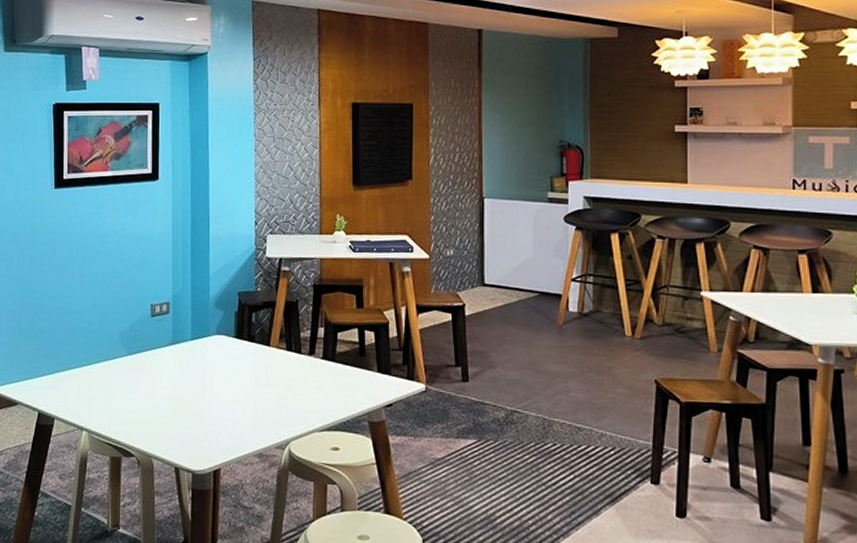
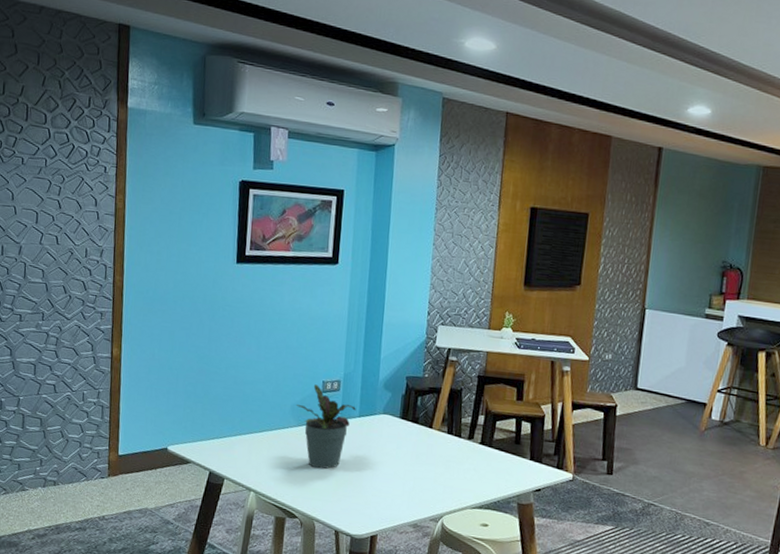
potted plant: none [124,309,188,400] -> present [295,384,356,469]

